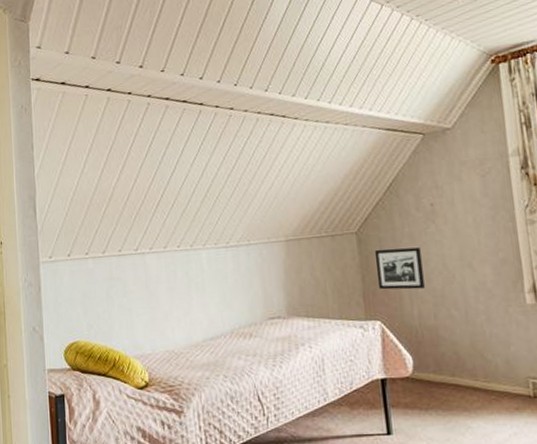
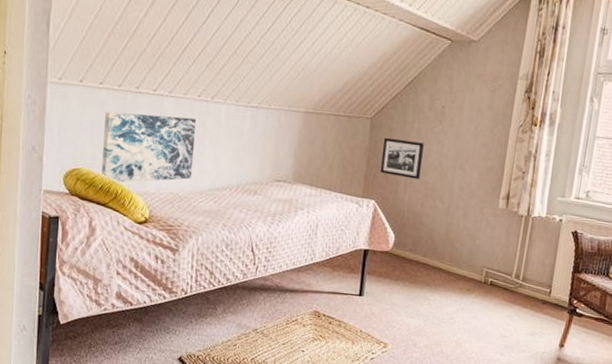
wall art: none [94,270,185,349] -> present [101,112,196,183]

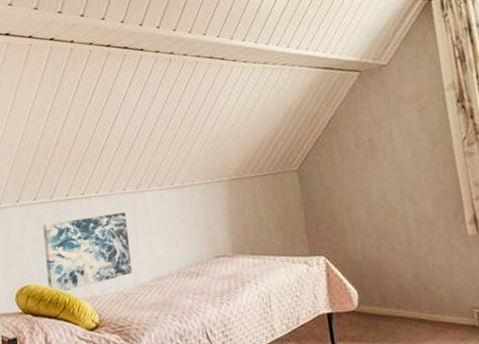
picture frame: present [381,137,424,180] -> none [316,182,367,226]

